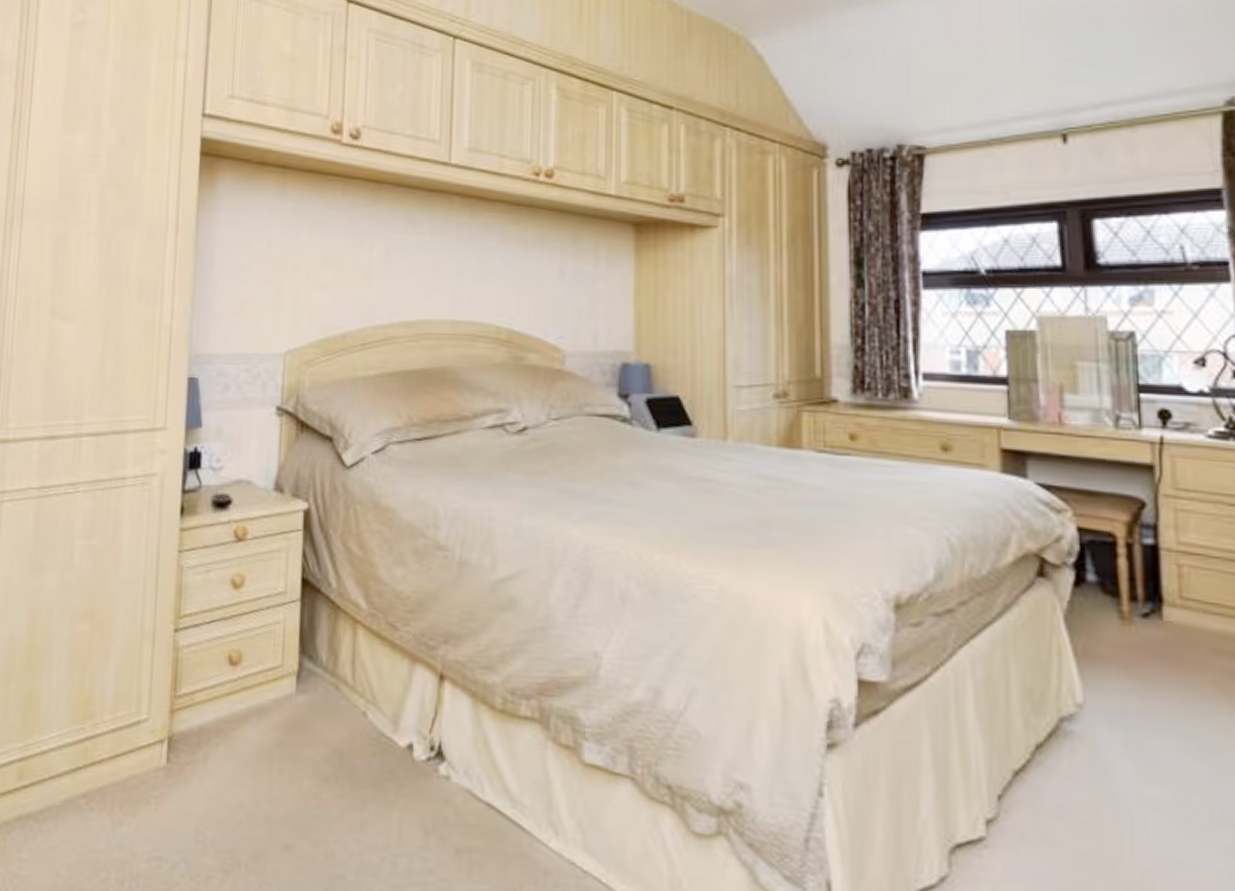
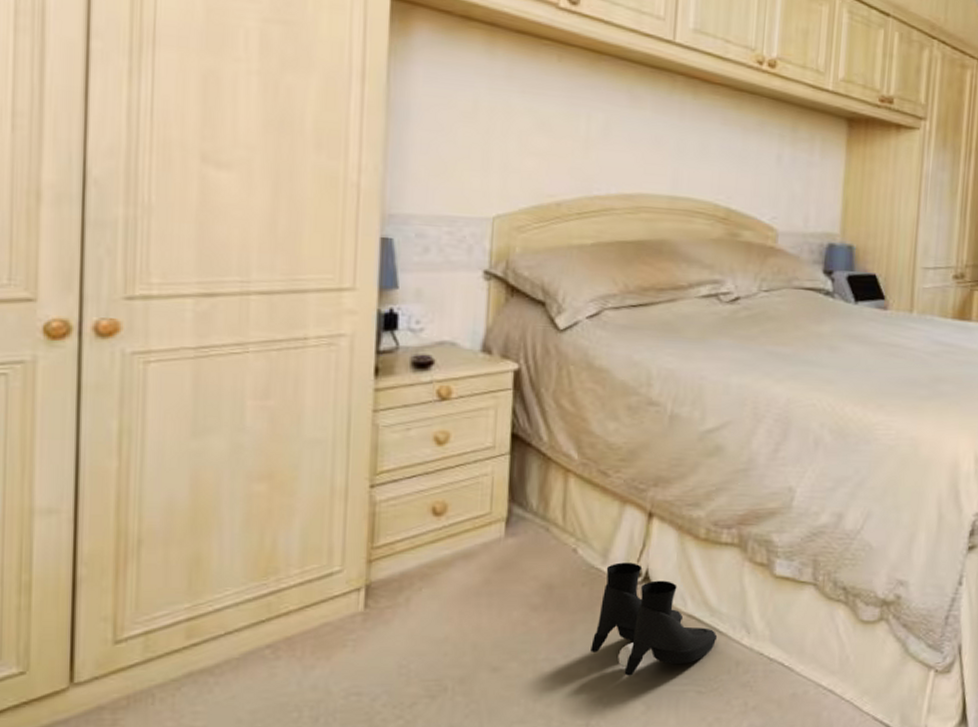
boots: none [383,731,521,873] -> present [590,562,718,676]

